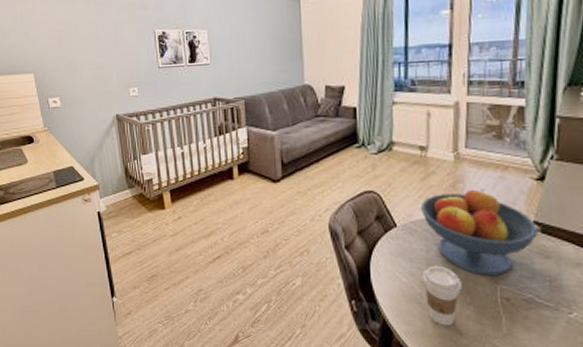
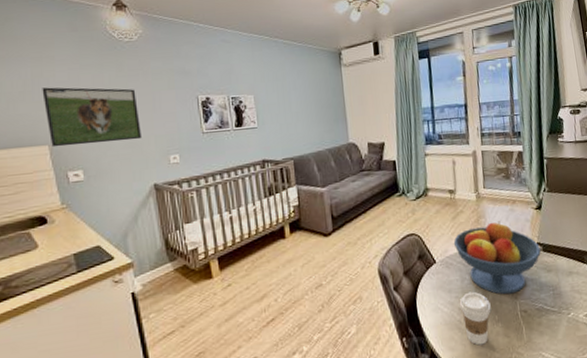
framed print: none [28,20,107,76] -> present [42,87,143,148]

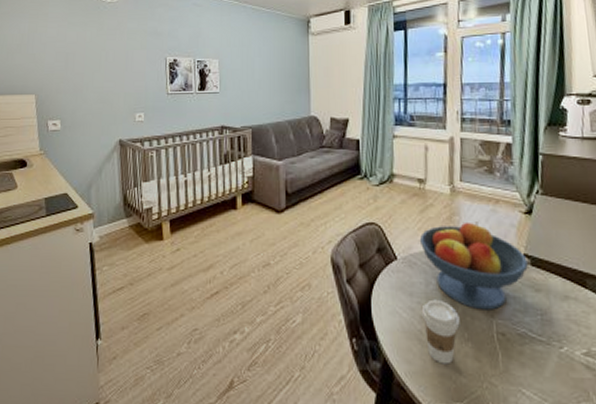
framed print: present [42,87,143,148] -> none [35,41,114,97]

